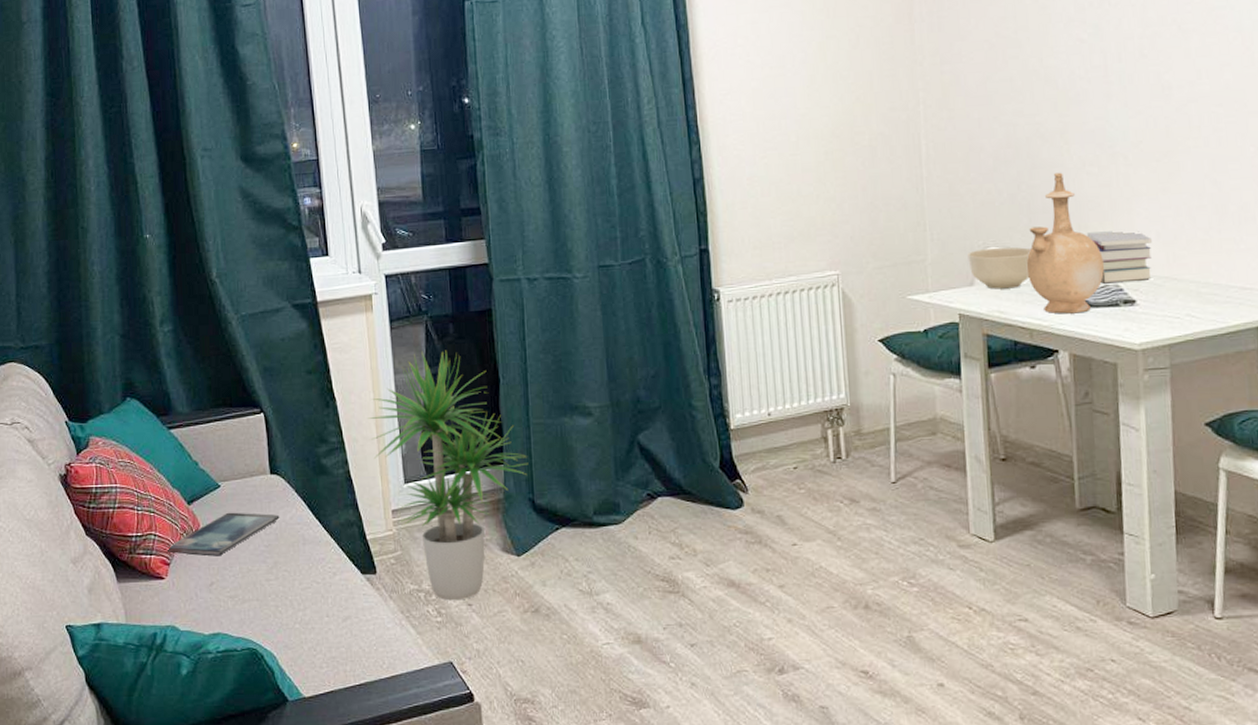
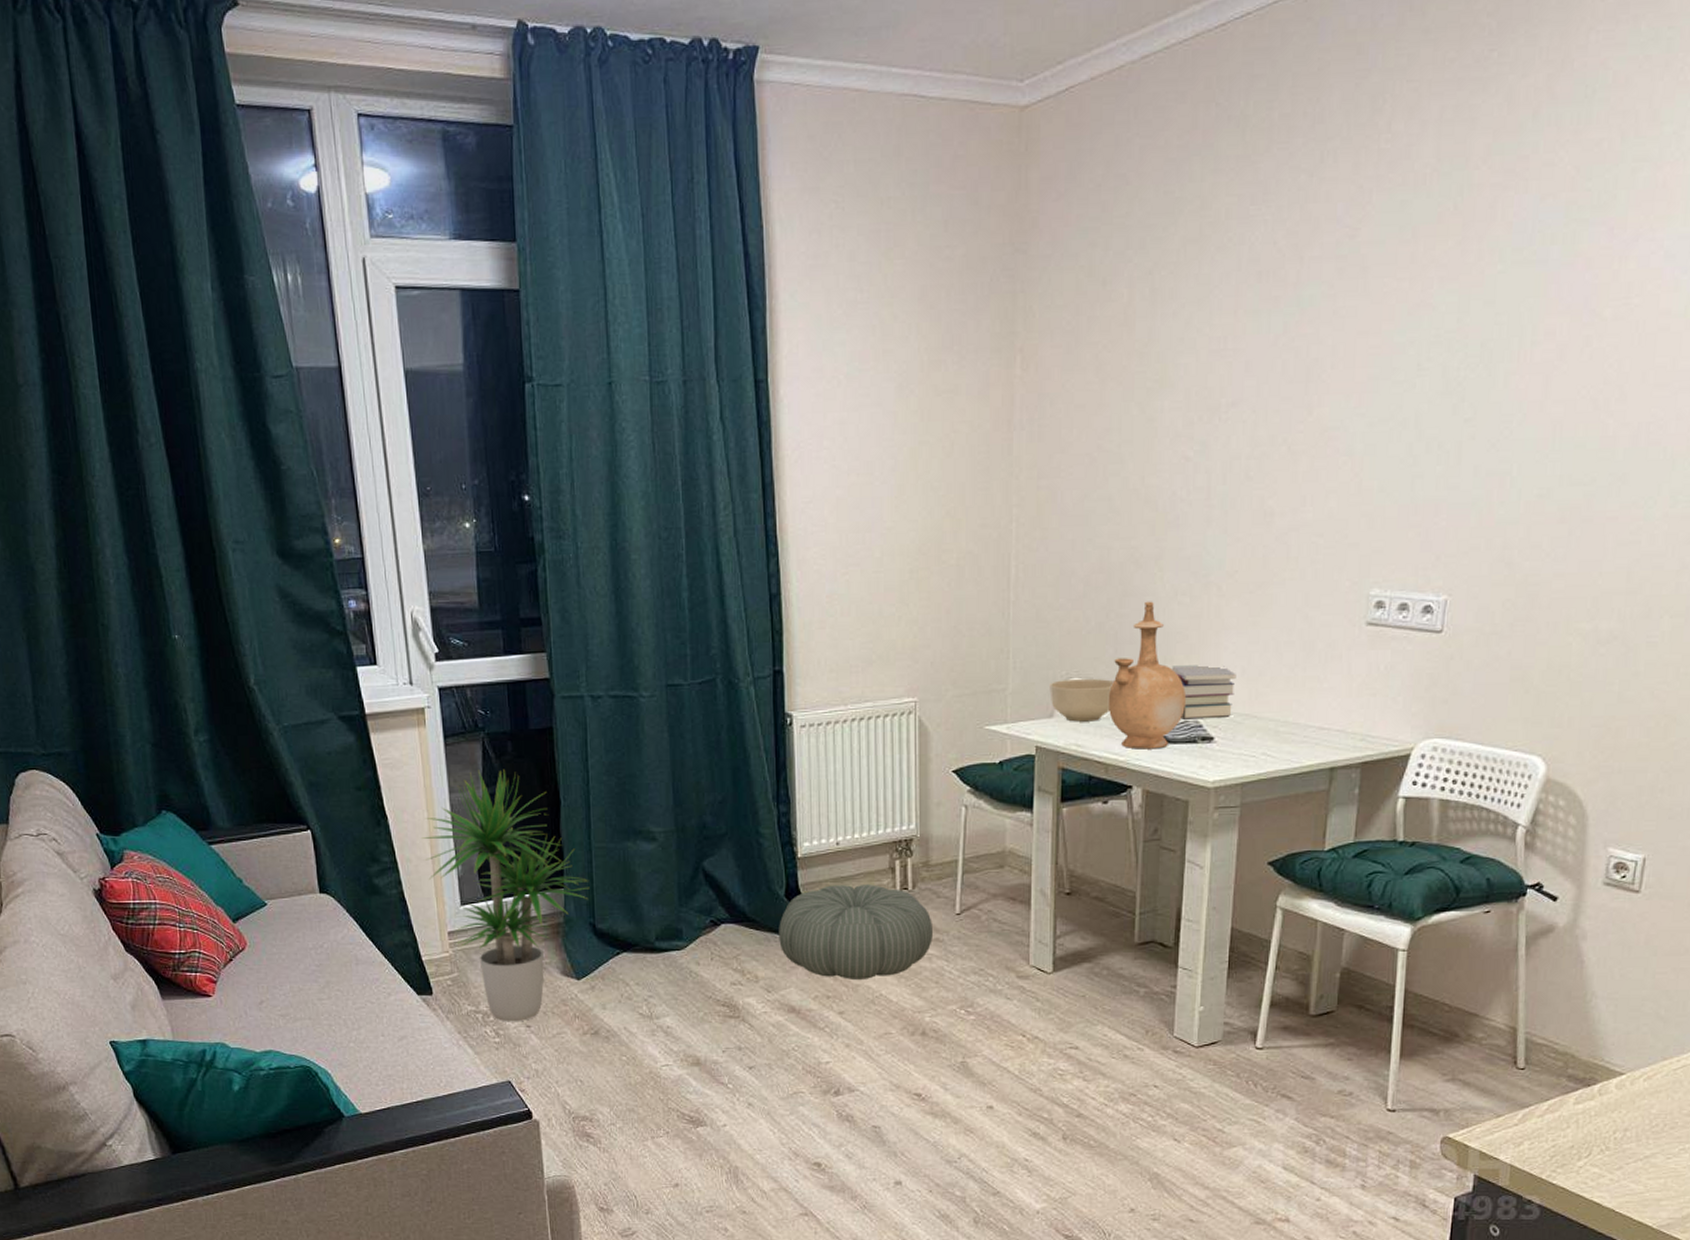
tablet: present [165,512,280,556] -> none [211,931,331,975]
pouf: none [715,454,870,552] -> present [779,885,932,979]

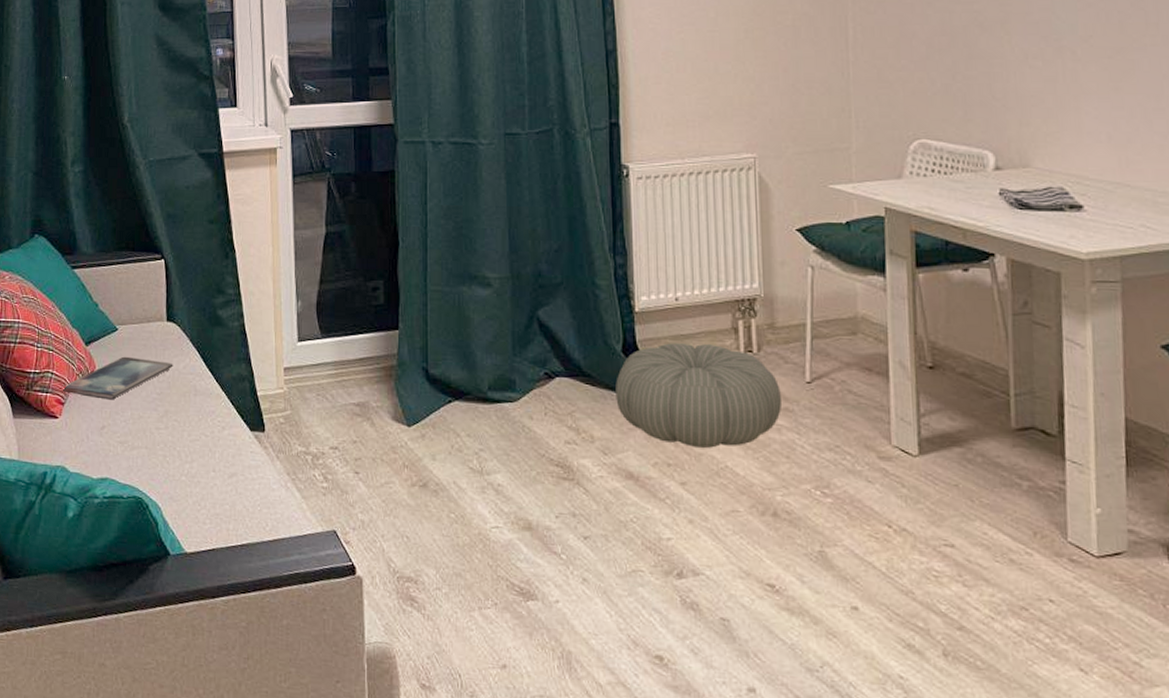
tablet: none [211,931,331,975] -> present [61,356,173,400]
potted plant: present [422,769,590,1022] -> none [265,208,424,467]
bowl: present [1049,678,1114,722] -> none [896,139,966,184]
vase: present [1107,601,1187,750] -> none [960,64,1049,216]
books: present [1171,665,1236,720] -> none [1028,130,1102,186]

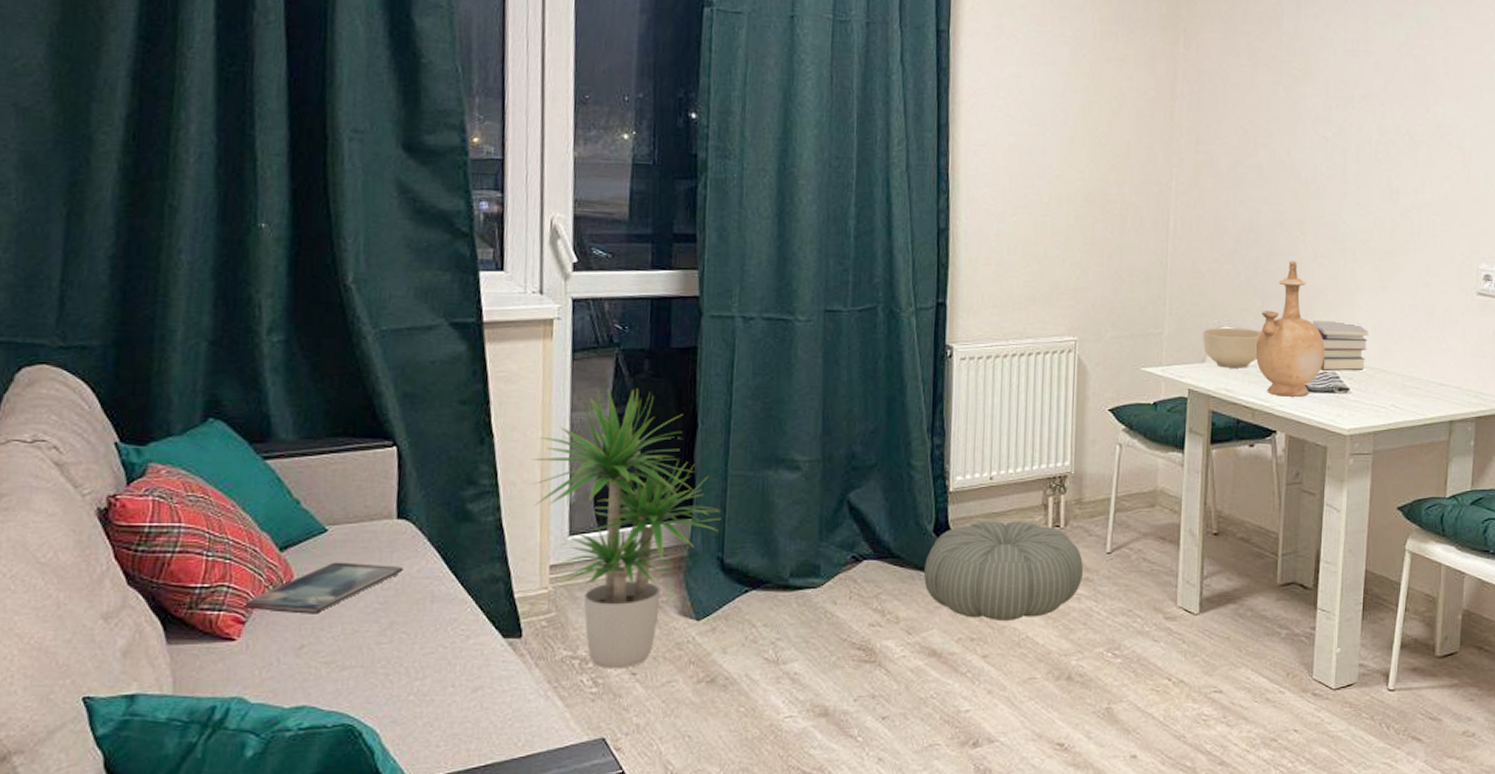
potted plant: none [265,208,424,467] -> present [532,387,721,669]
bowl: none [896,139,966,184] -> present [1202,327,1261,368]
vase: none [960,64,1049,216] -> present [1255,261,1326,397]
books: none [1028,130,1102,186] -> present [1312,320,1369,371]

